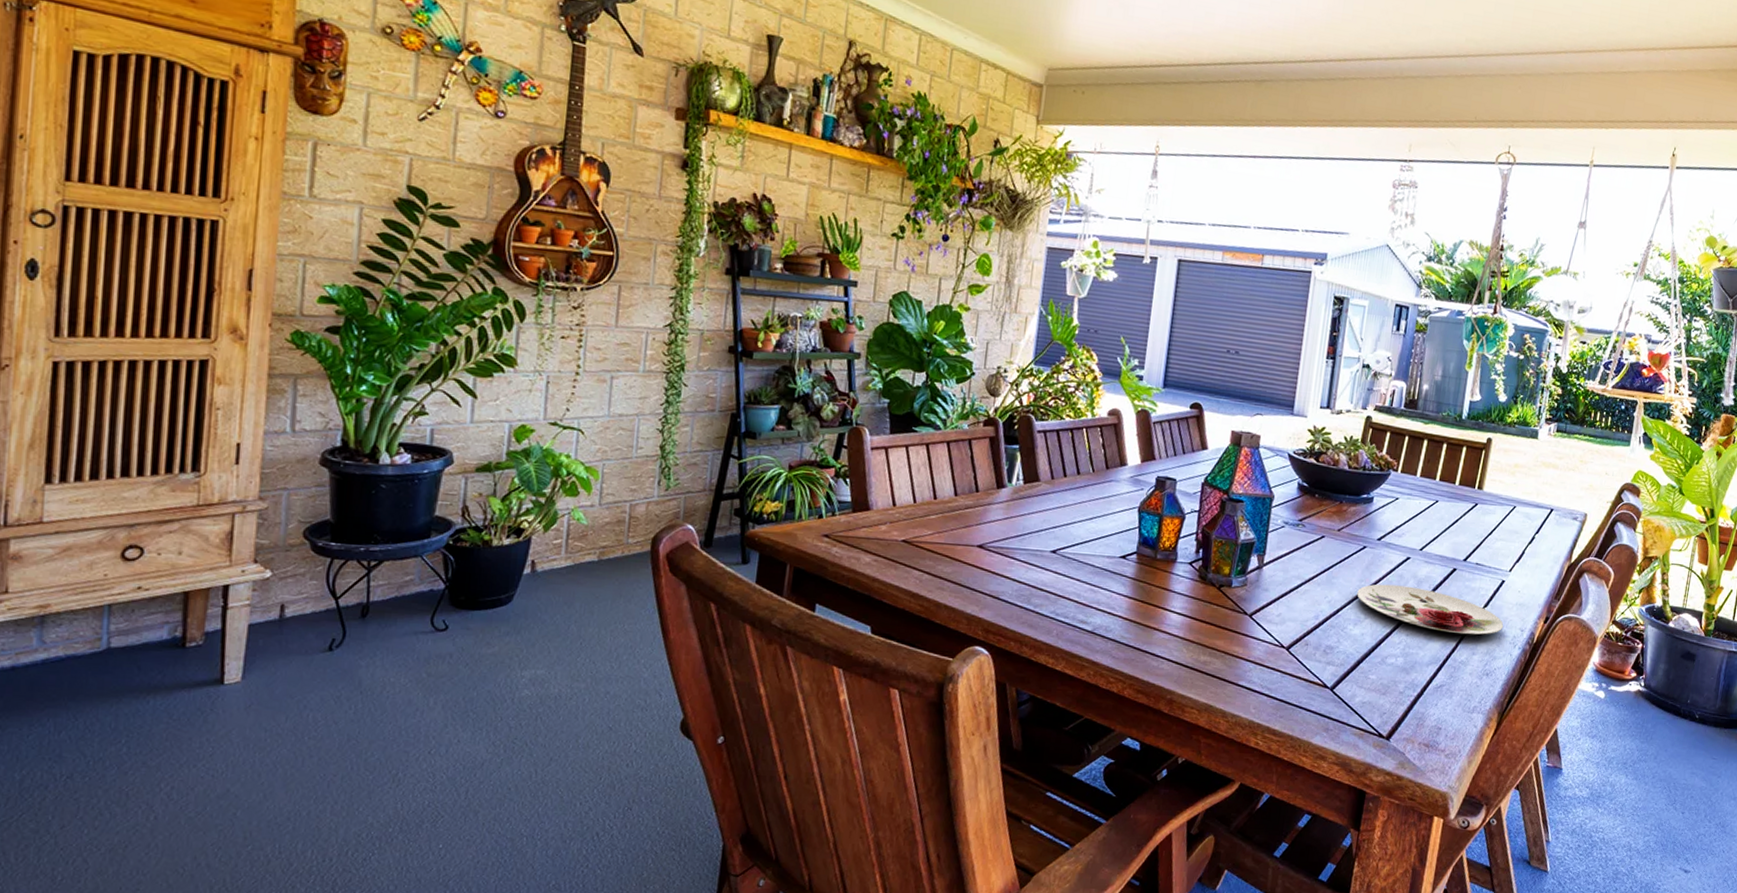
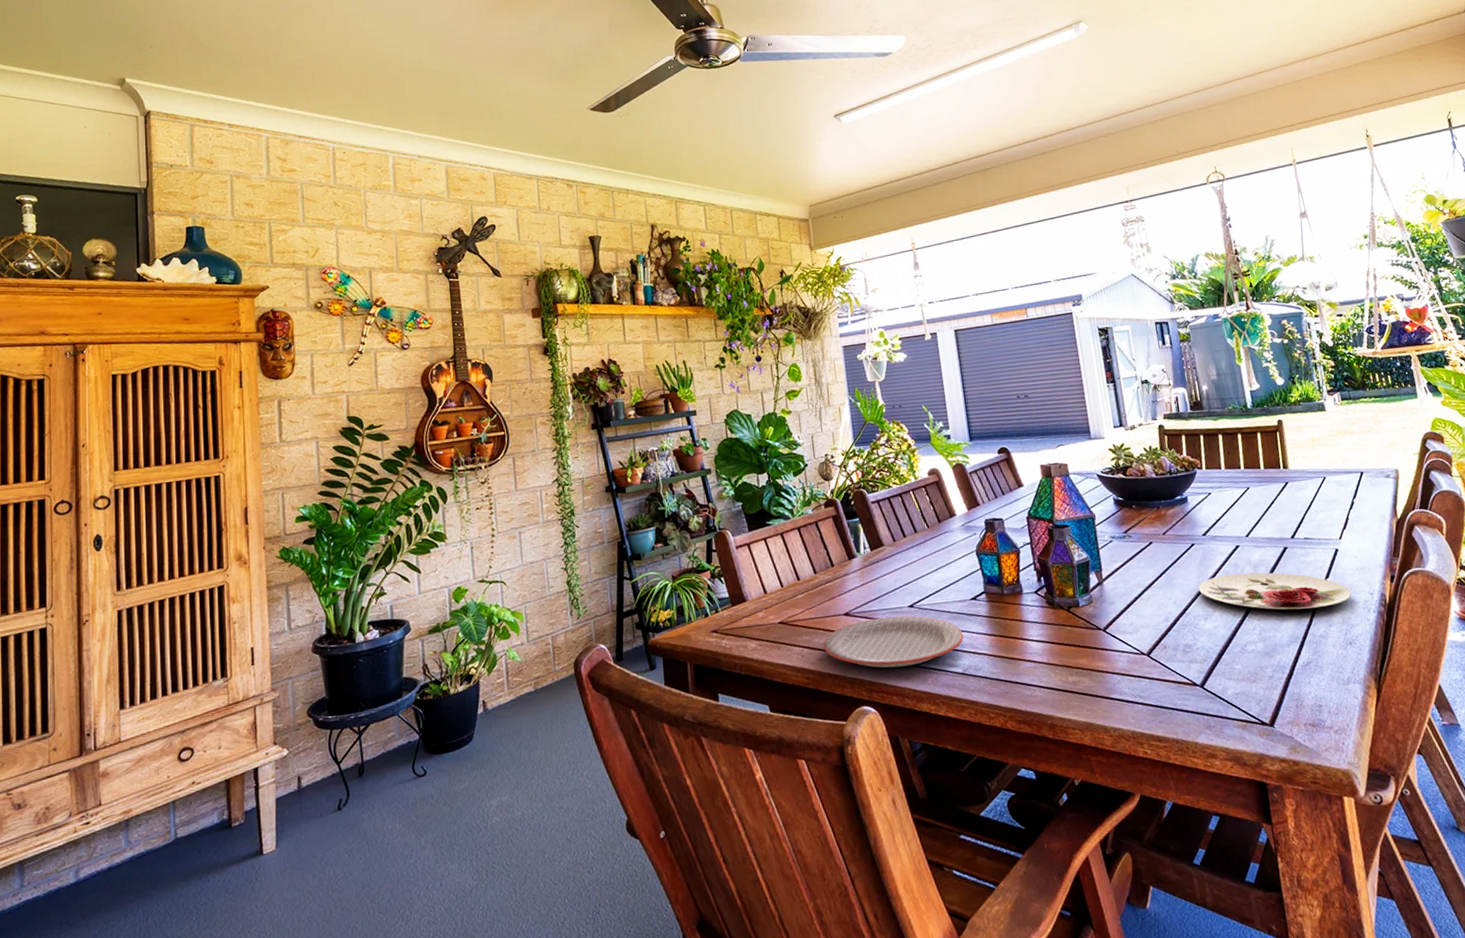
plate: none [947,556,1102,614] -> present [823,616,964,668]

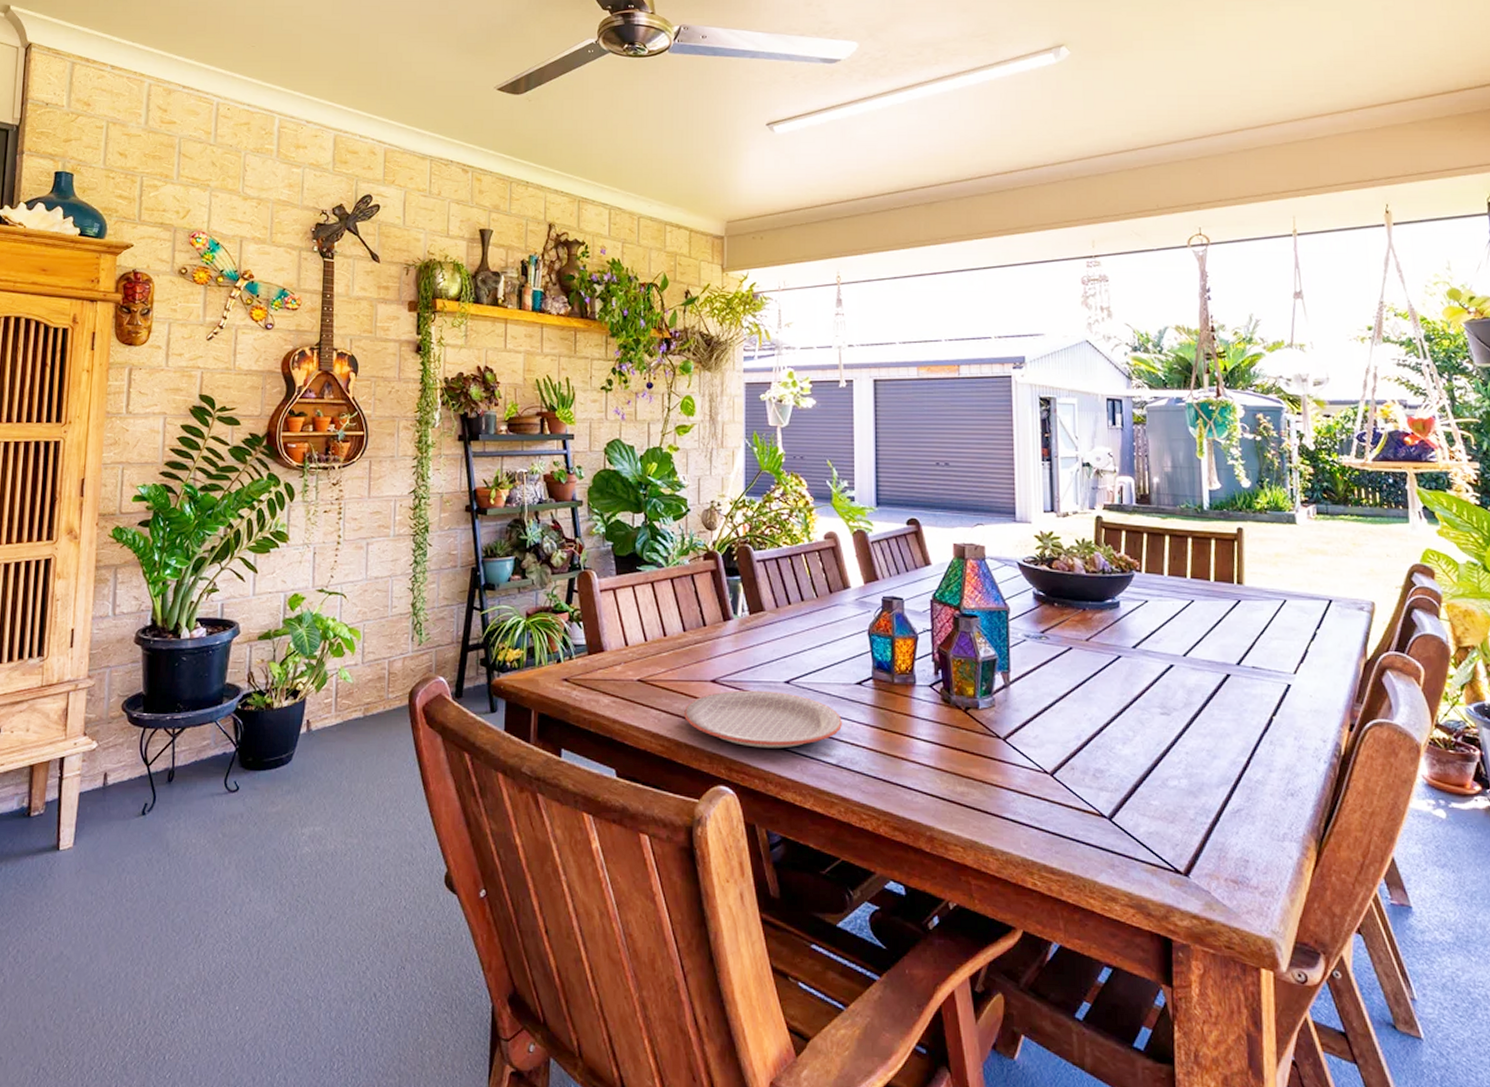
plate: present [1198,572,1352,610] -> none [1120,696,1301,749]

